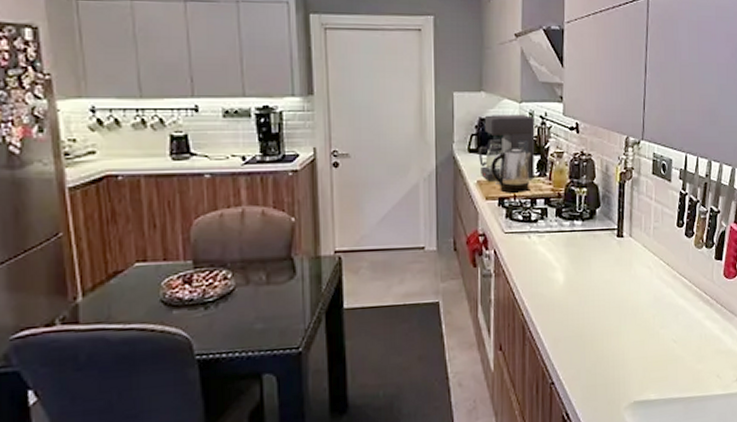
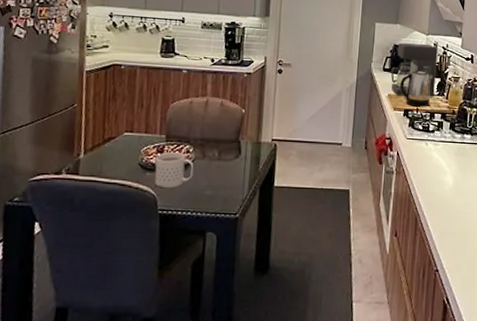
mug: none [182,279,236,328] -> present [154,151,194,189]

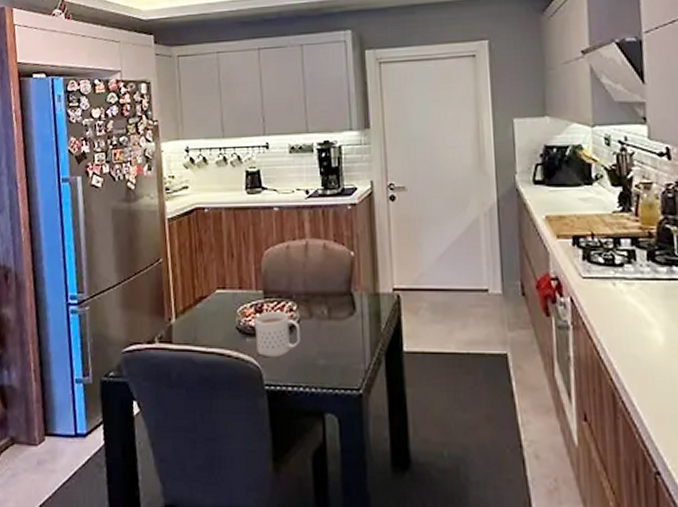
coffee maker: present [391,43,438,97] -> none [546,139,616,218]
kettle: present [400,70,433,107] -> none [561,178,611,231]

